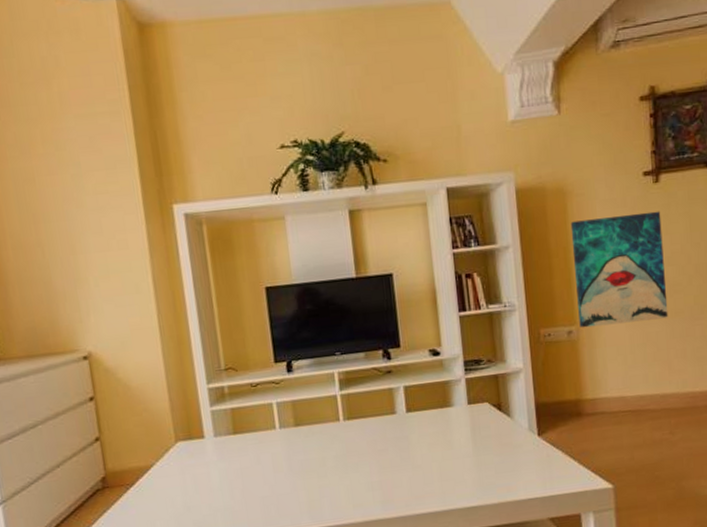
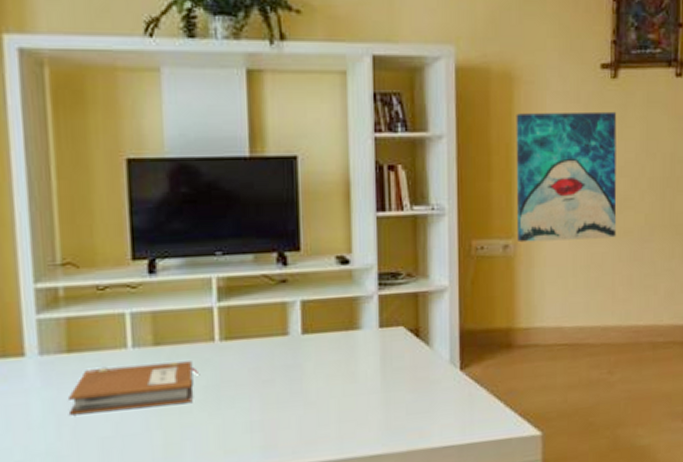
notebook: none [237,437,329,481] -> present [69,361,198,416]

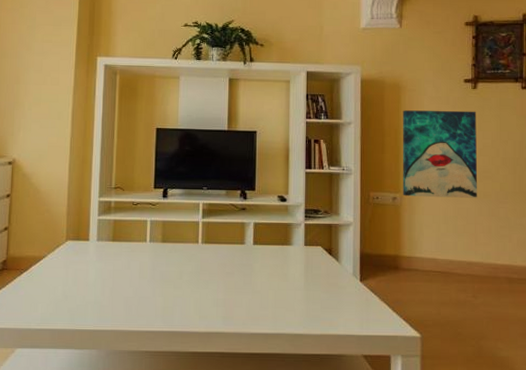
notebook: present [69,361,198,416] -> none [110,253,187,281]

